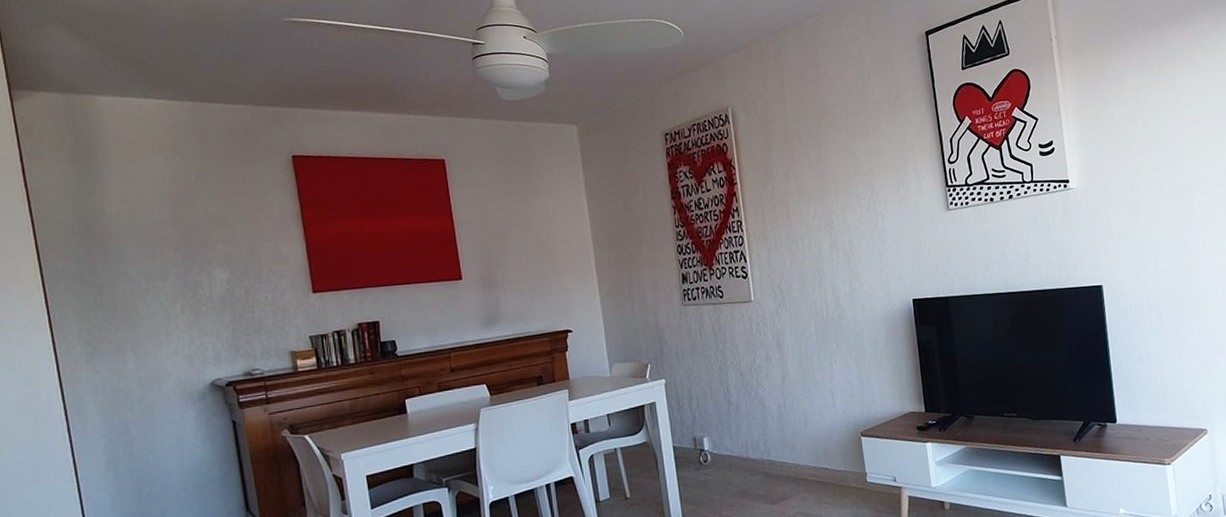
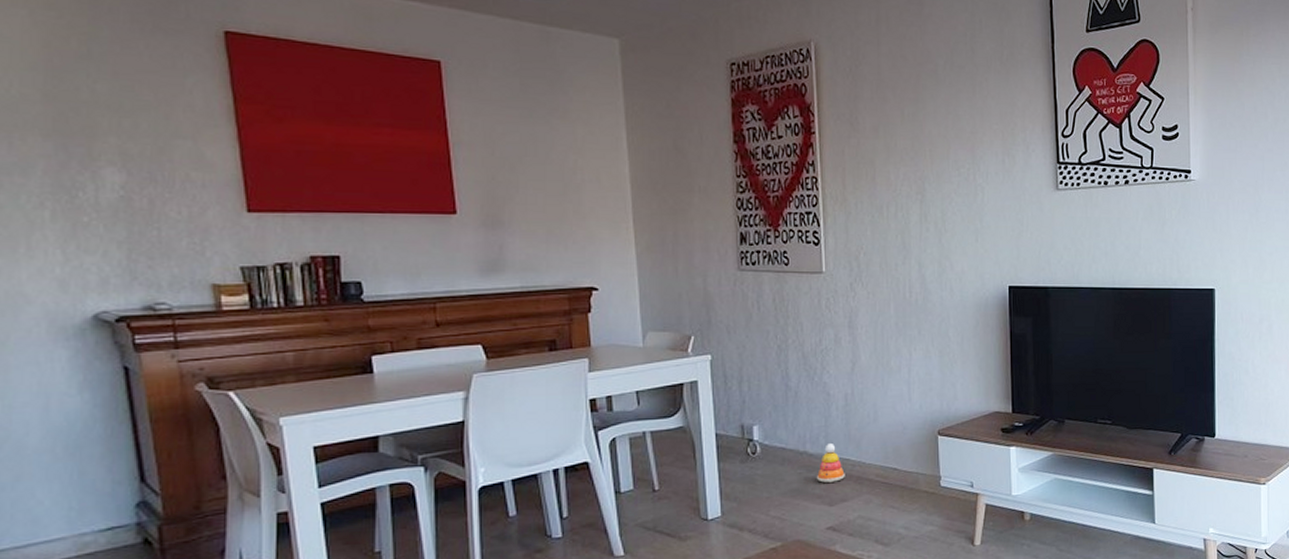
stacking toy: none [760,448,784,484] -> present [817,442,845,483]

